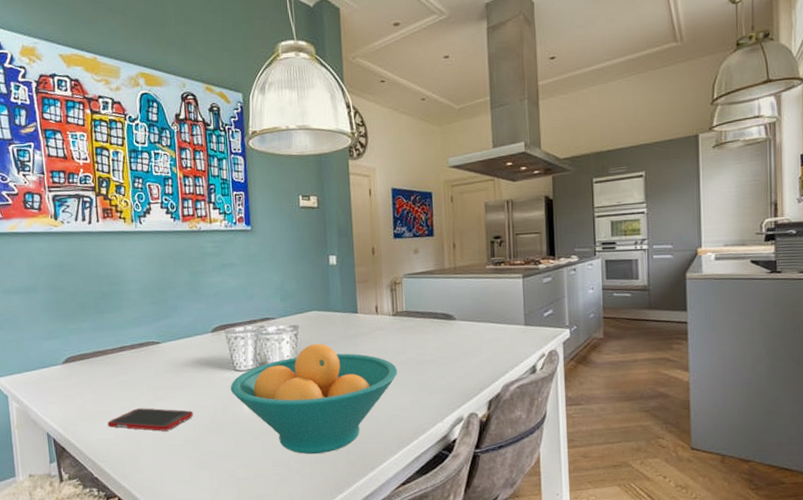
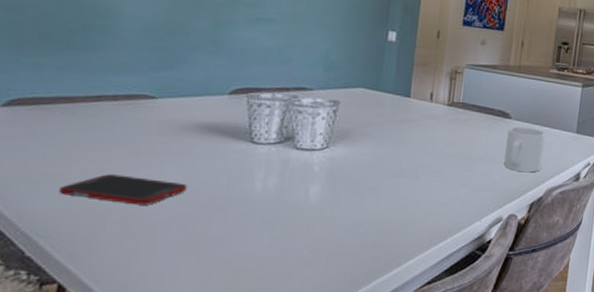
fruit bowl: present [230,343,398,454] -> none [242,123,443,245]
mug: none [454,326,495,371] -> present [504,126,547,173]

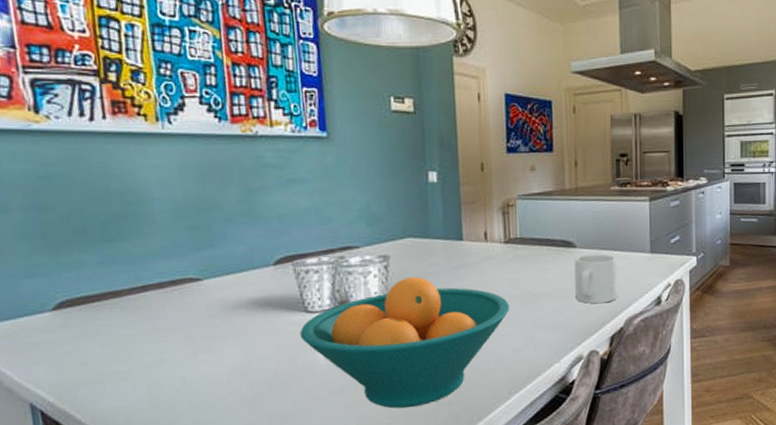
cell phone: present [59,174,188,205] -> none [124,363,250,392]
fruit bowl: none [242,123,443,245] -> present [299,276,510,409]

